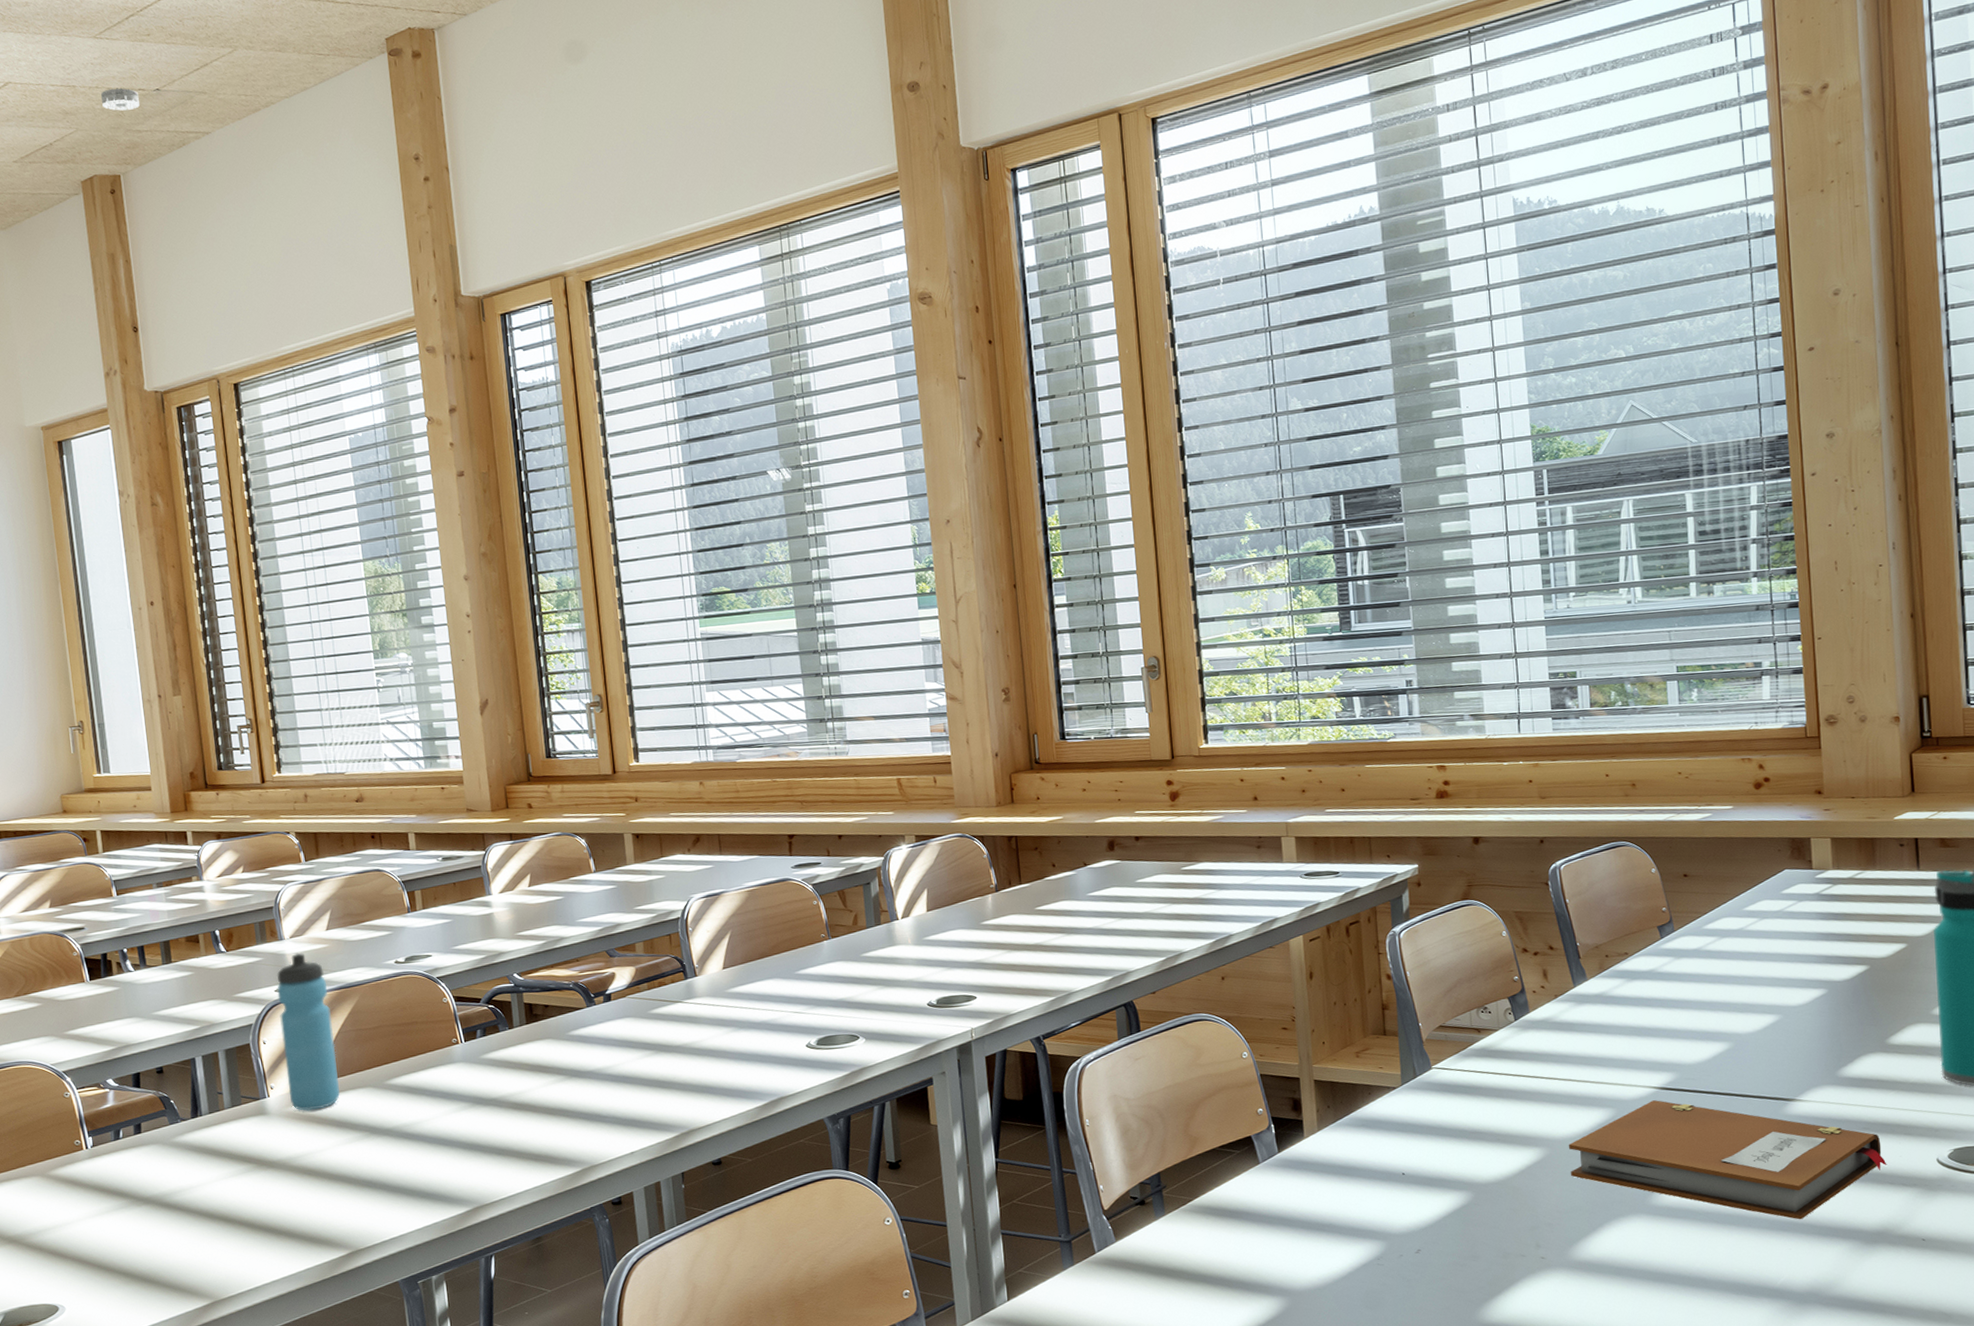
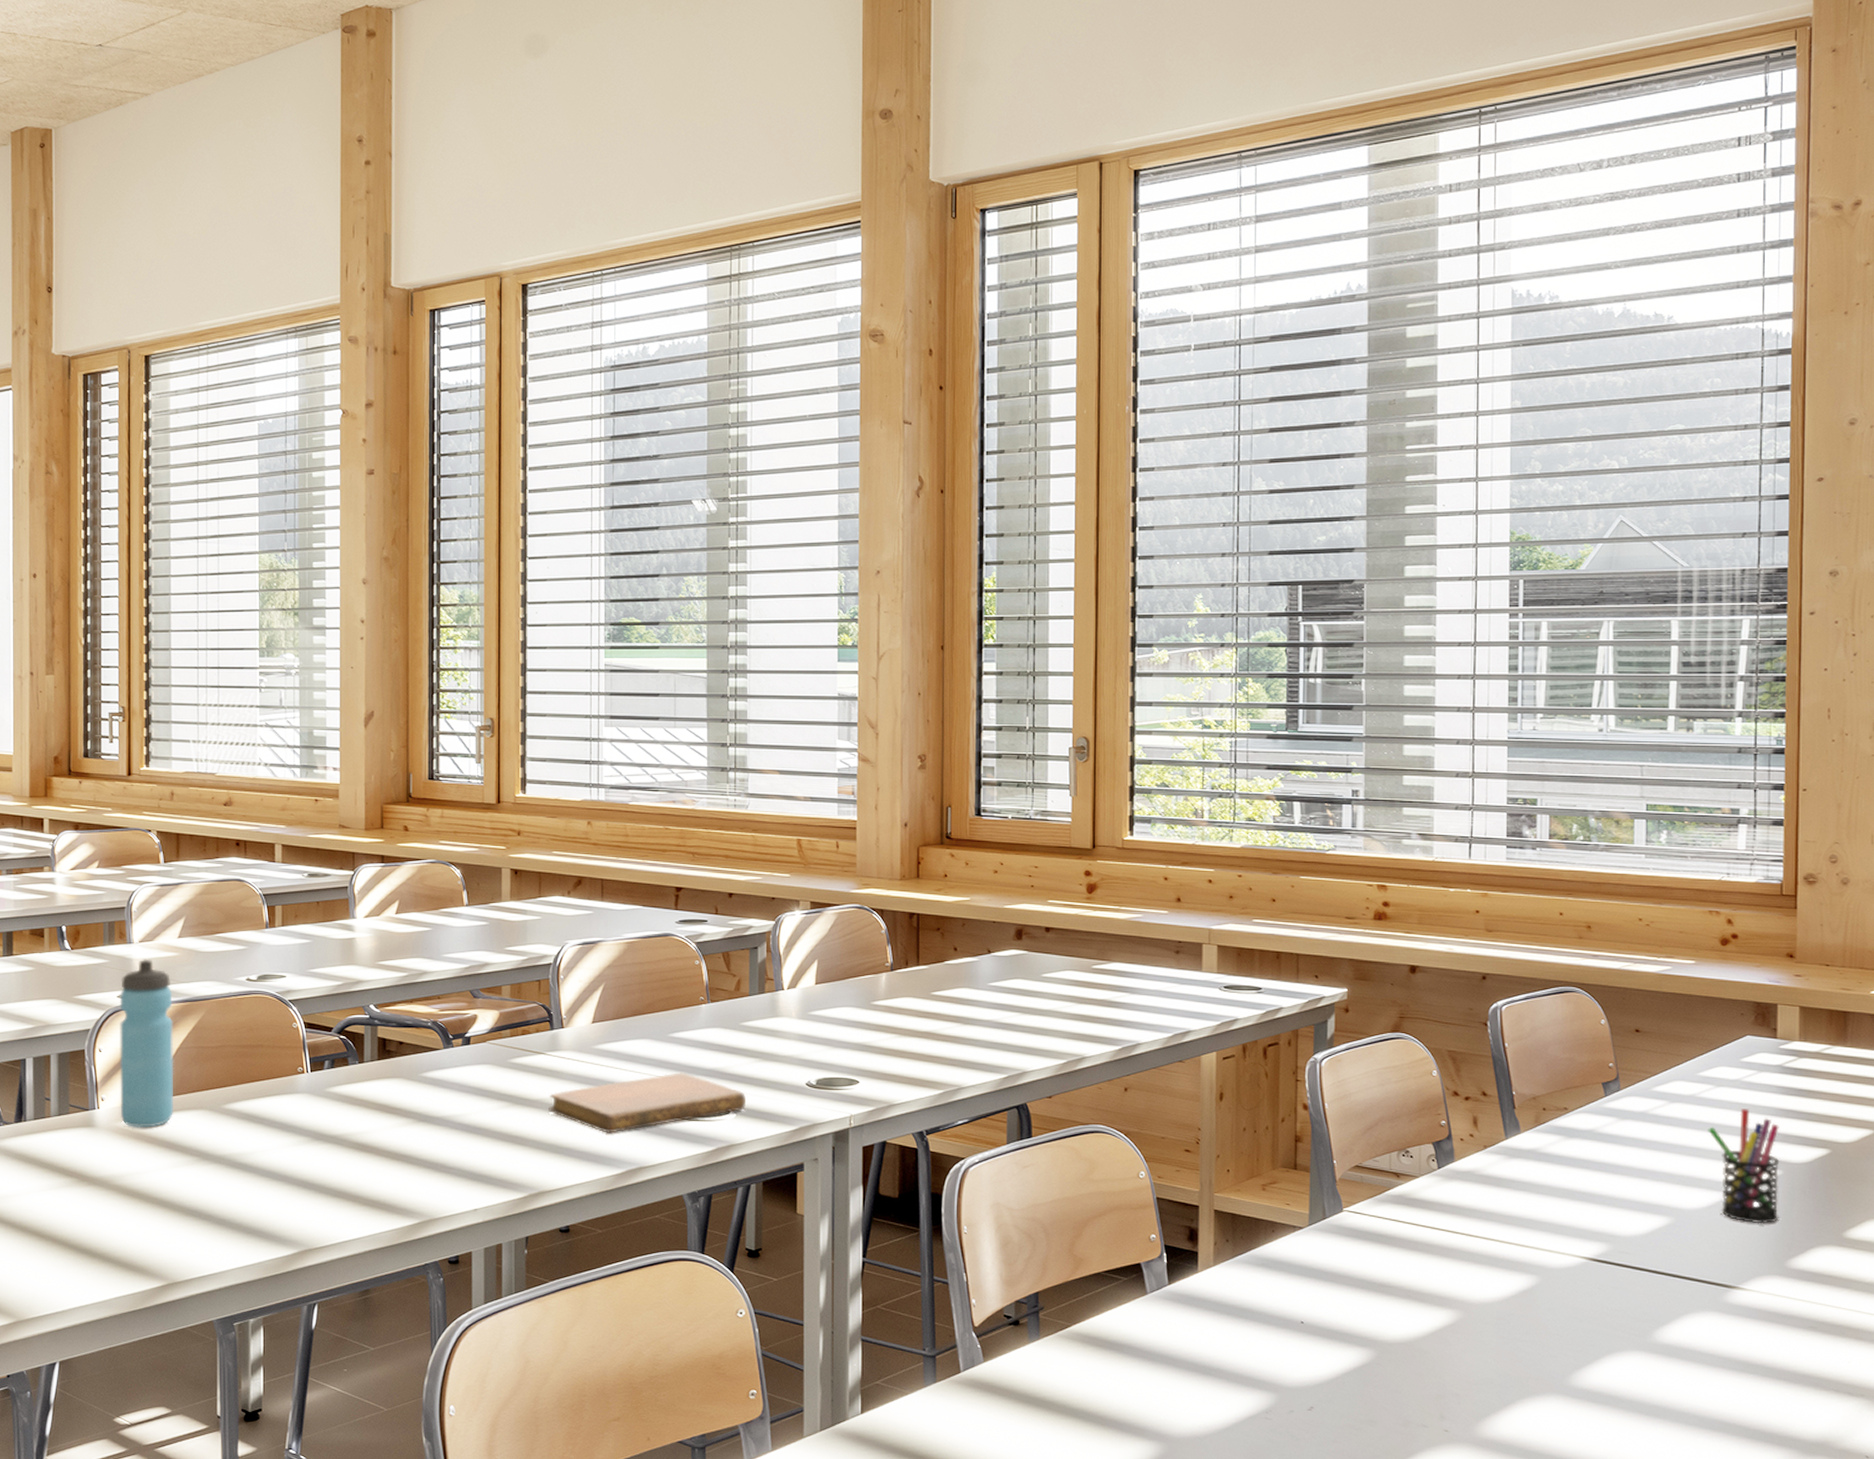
smoke detector: present [101,87,140,111] -> none [42,40,80,63]
notebook: none [690,1006,873,1070] -> present [548,1072,746,1134]
notebook: present [1568,1100,1887,1220] -> none [1484,1272,1833,1420]
pen holder: none [1756,936,1827,1040] -> present [1708,1109,1780,1224]

